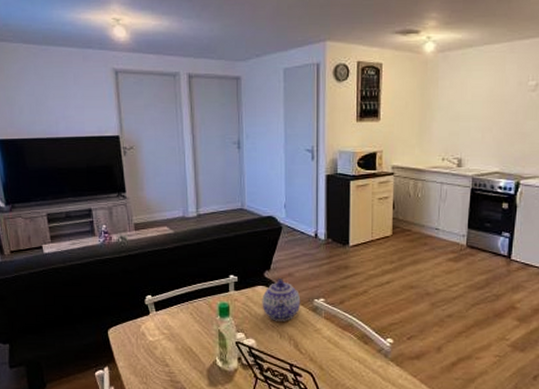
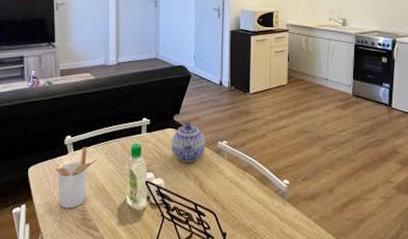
utensil holder: none [138,307,183,371] -> present [56,147,98,209]

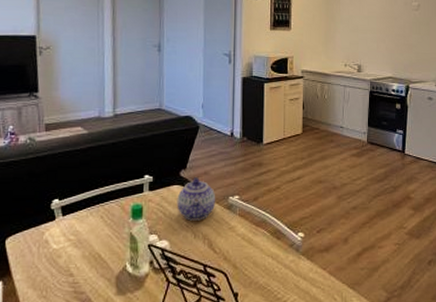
utensil holder: present [56,147,98,209] -> none [40,211,92,282]

